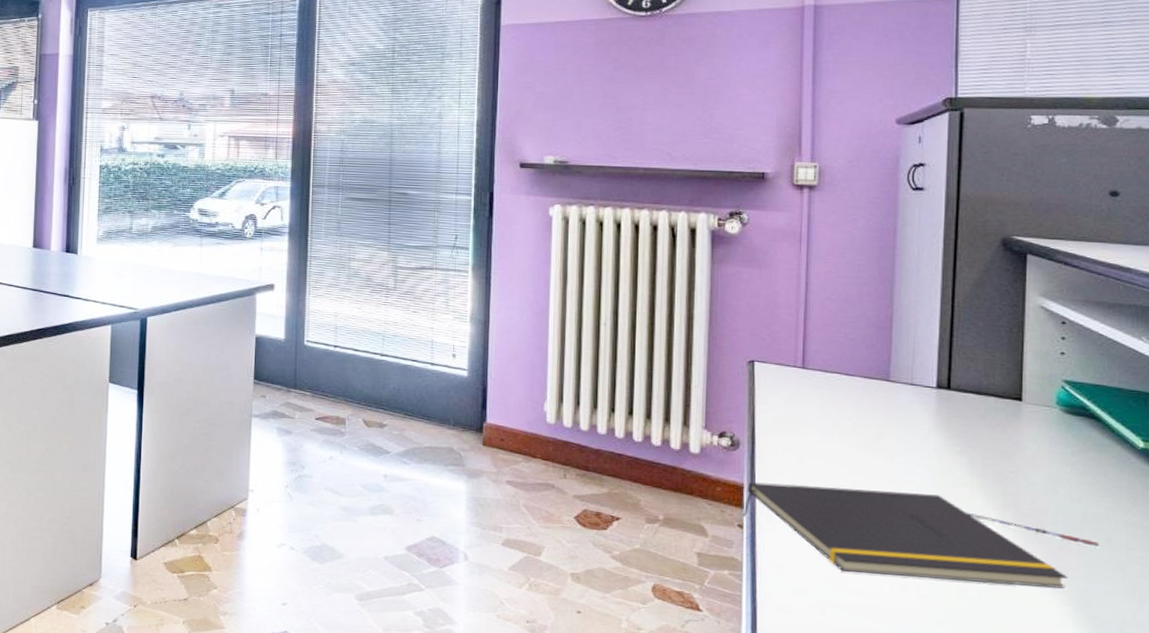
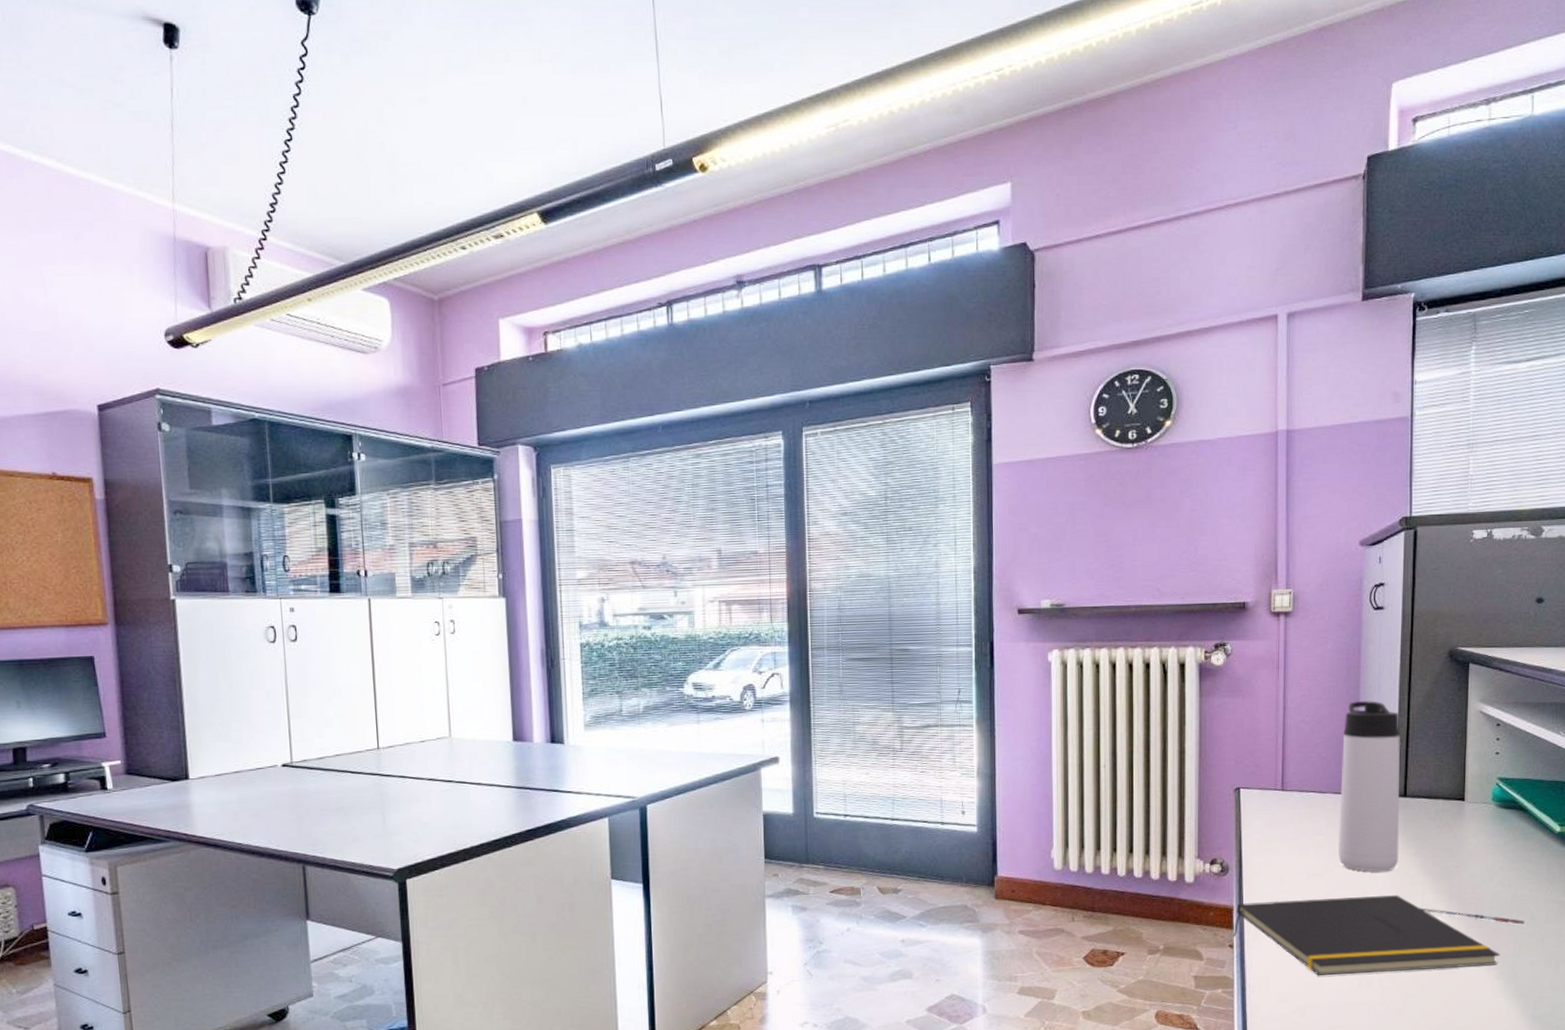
thermos bottle: none [867,282,944,468] -> present [1337,700,1401,872]

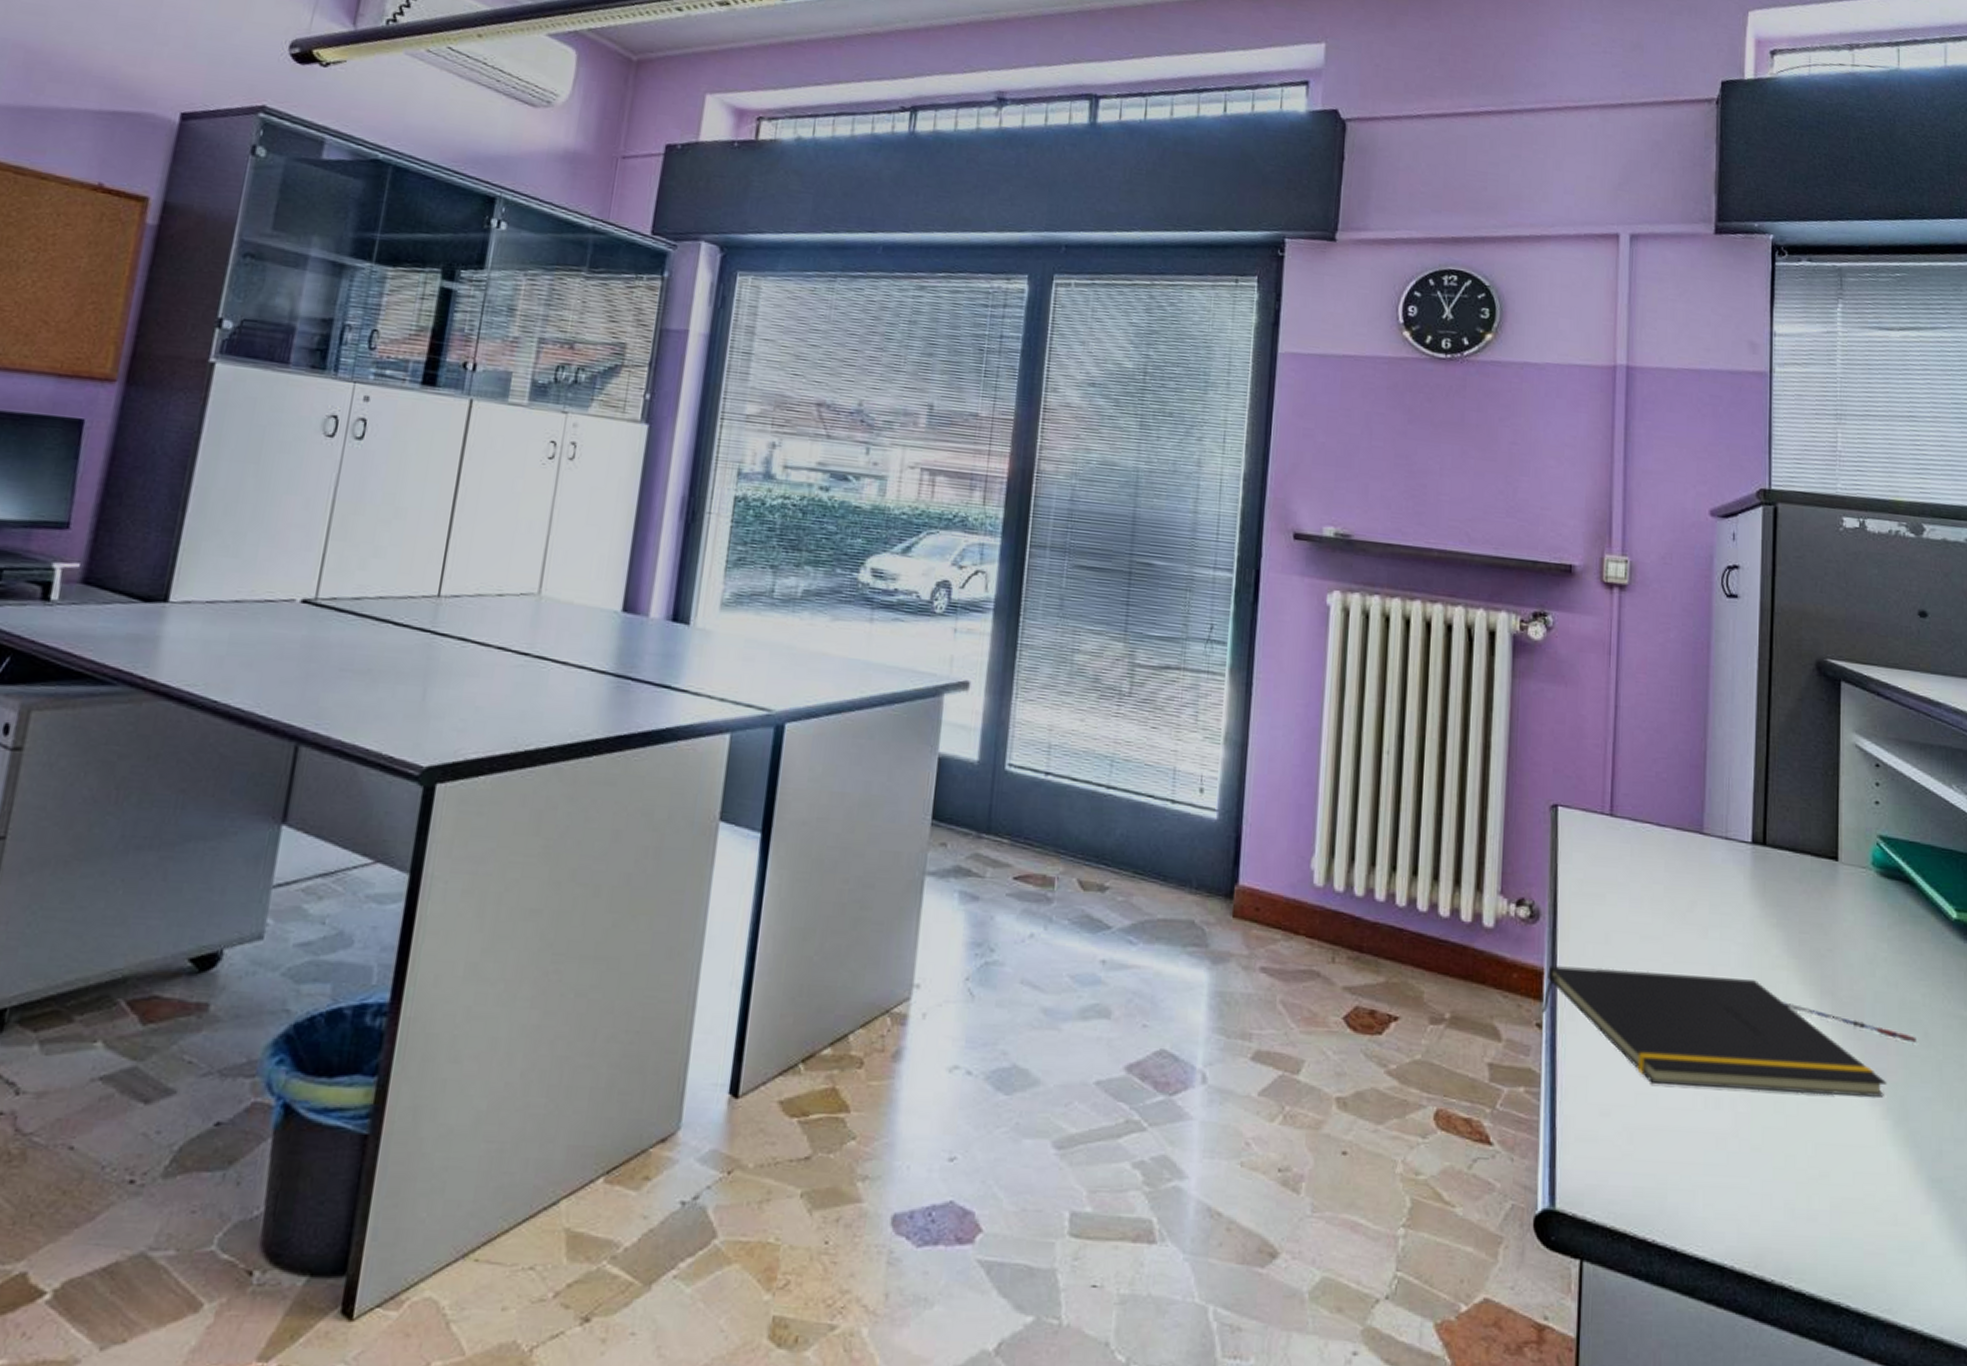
thermos bottle: present [1337,700,1401,872] -> none [1679,709,1759,946]

